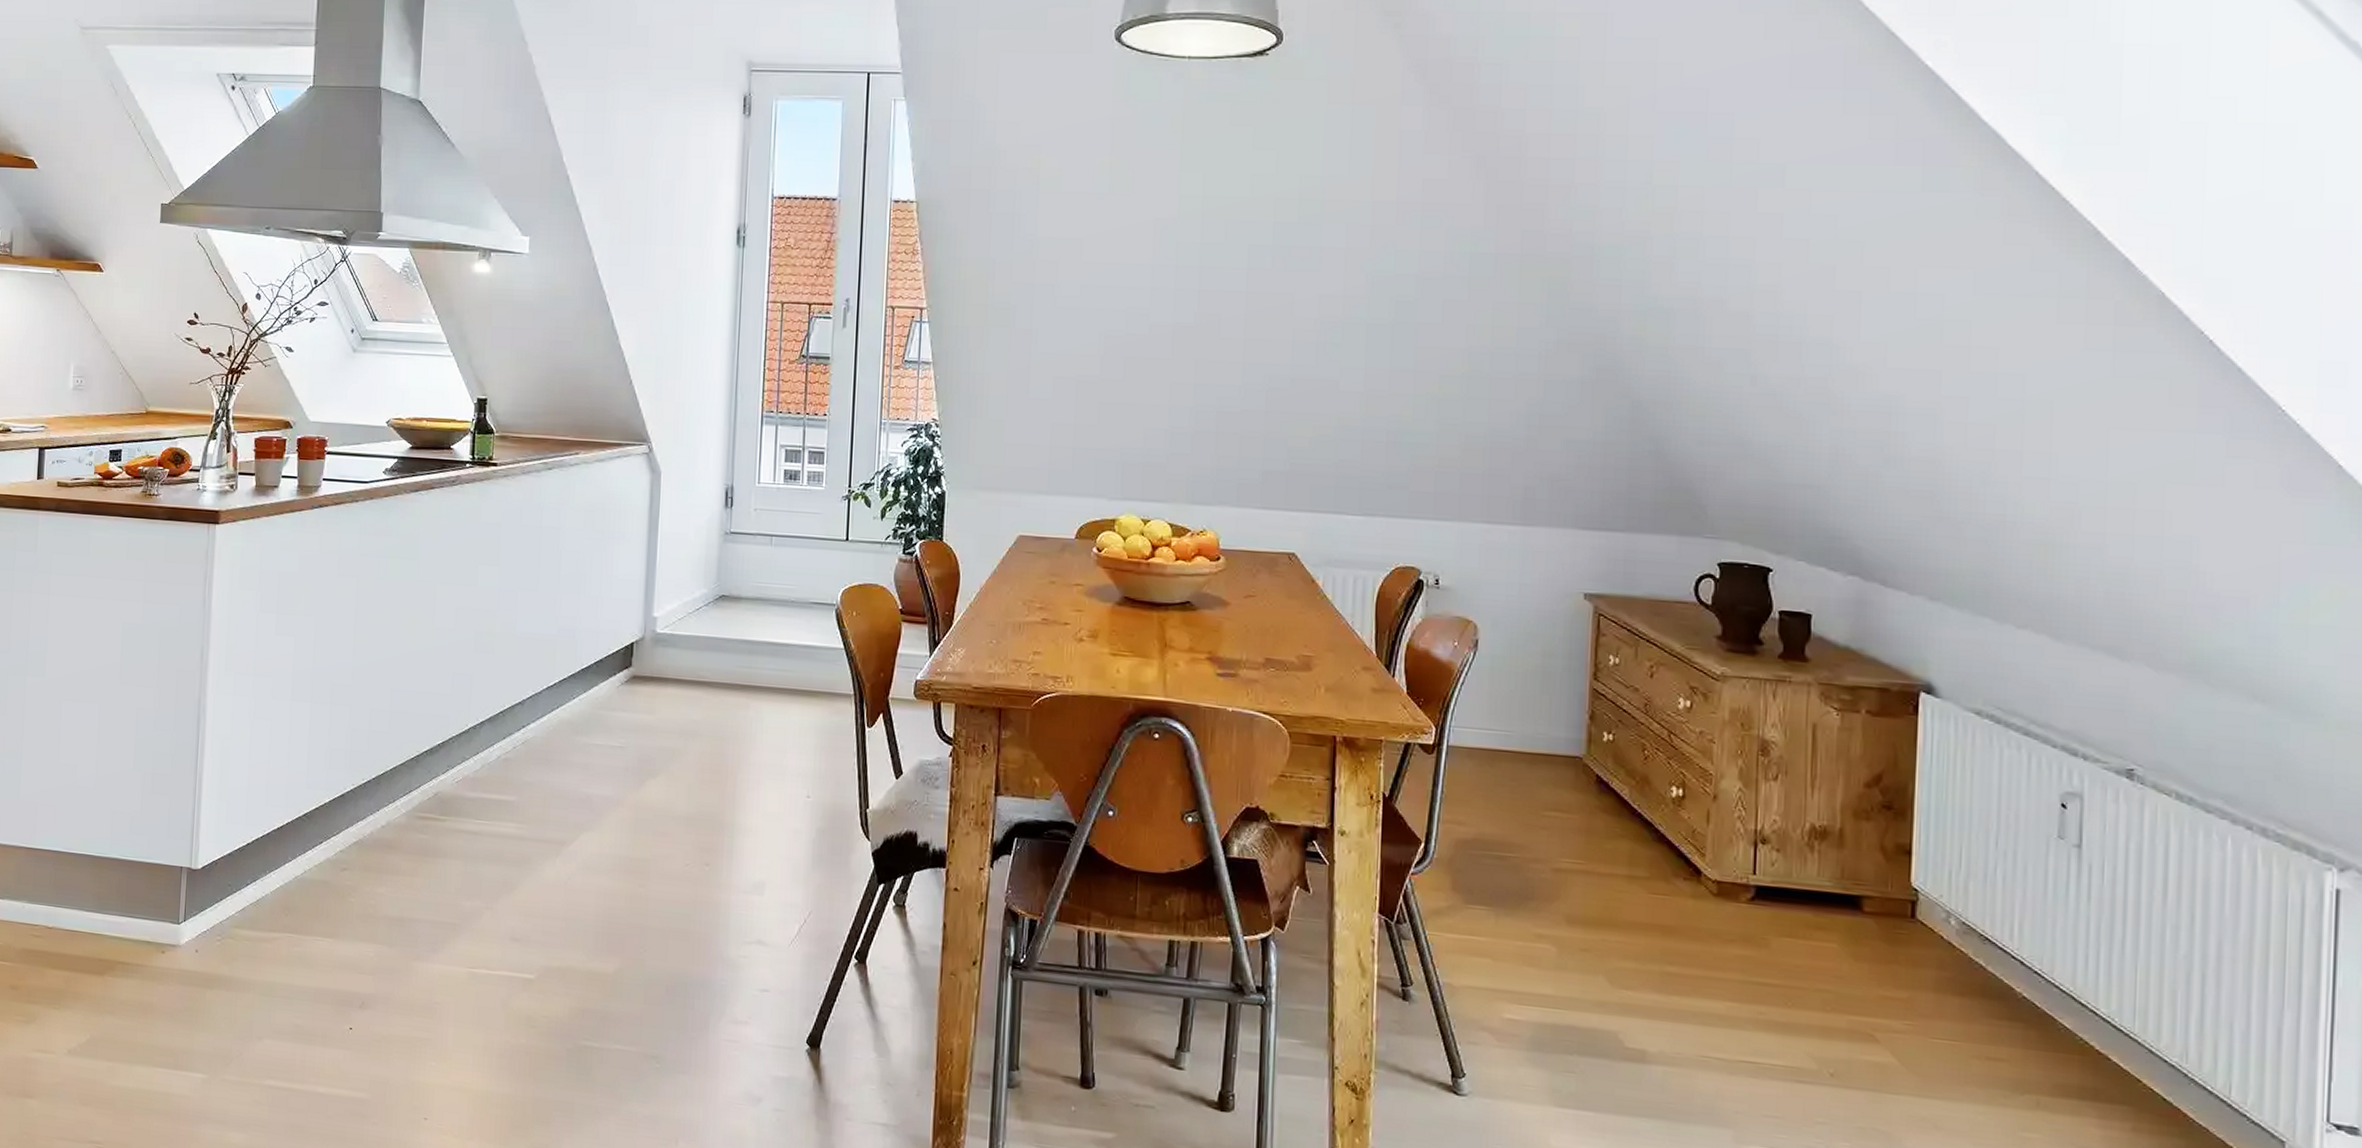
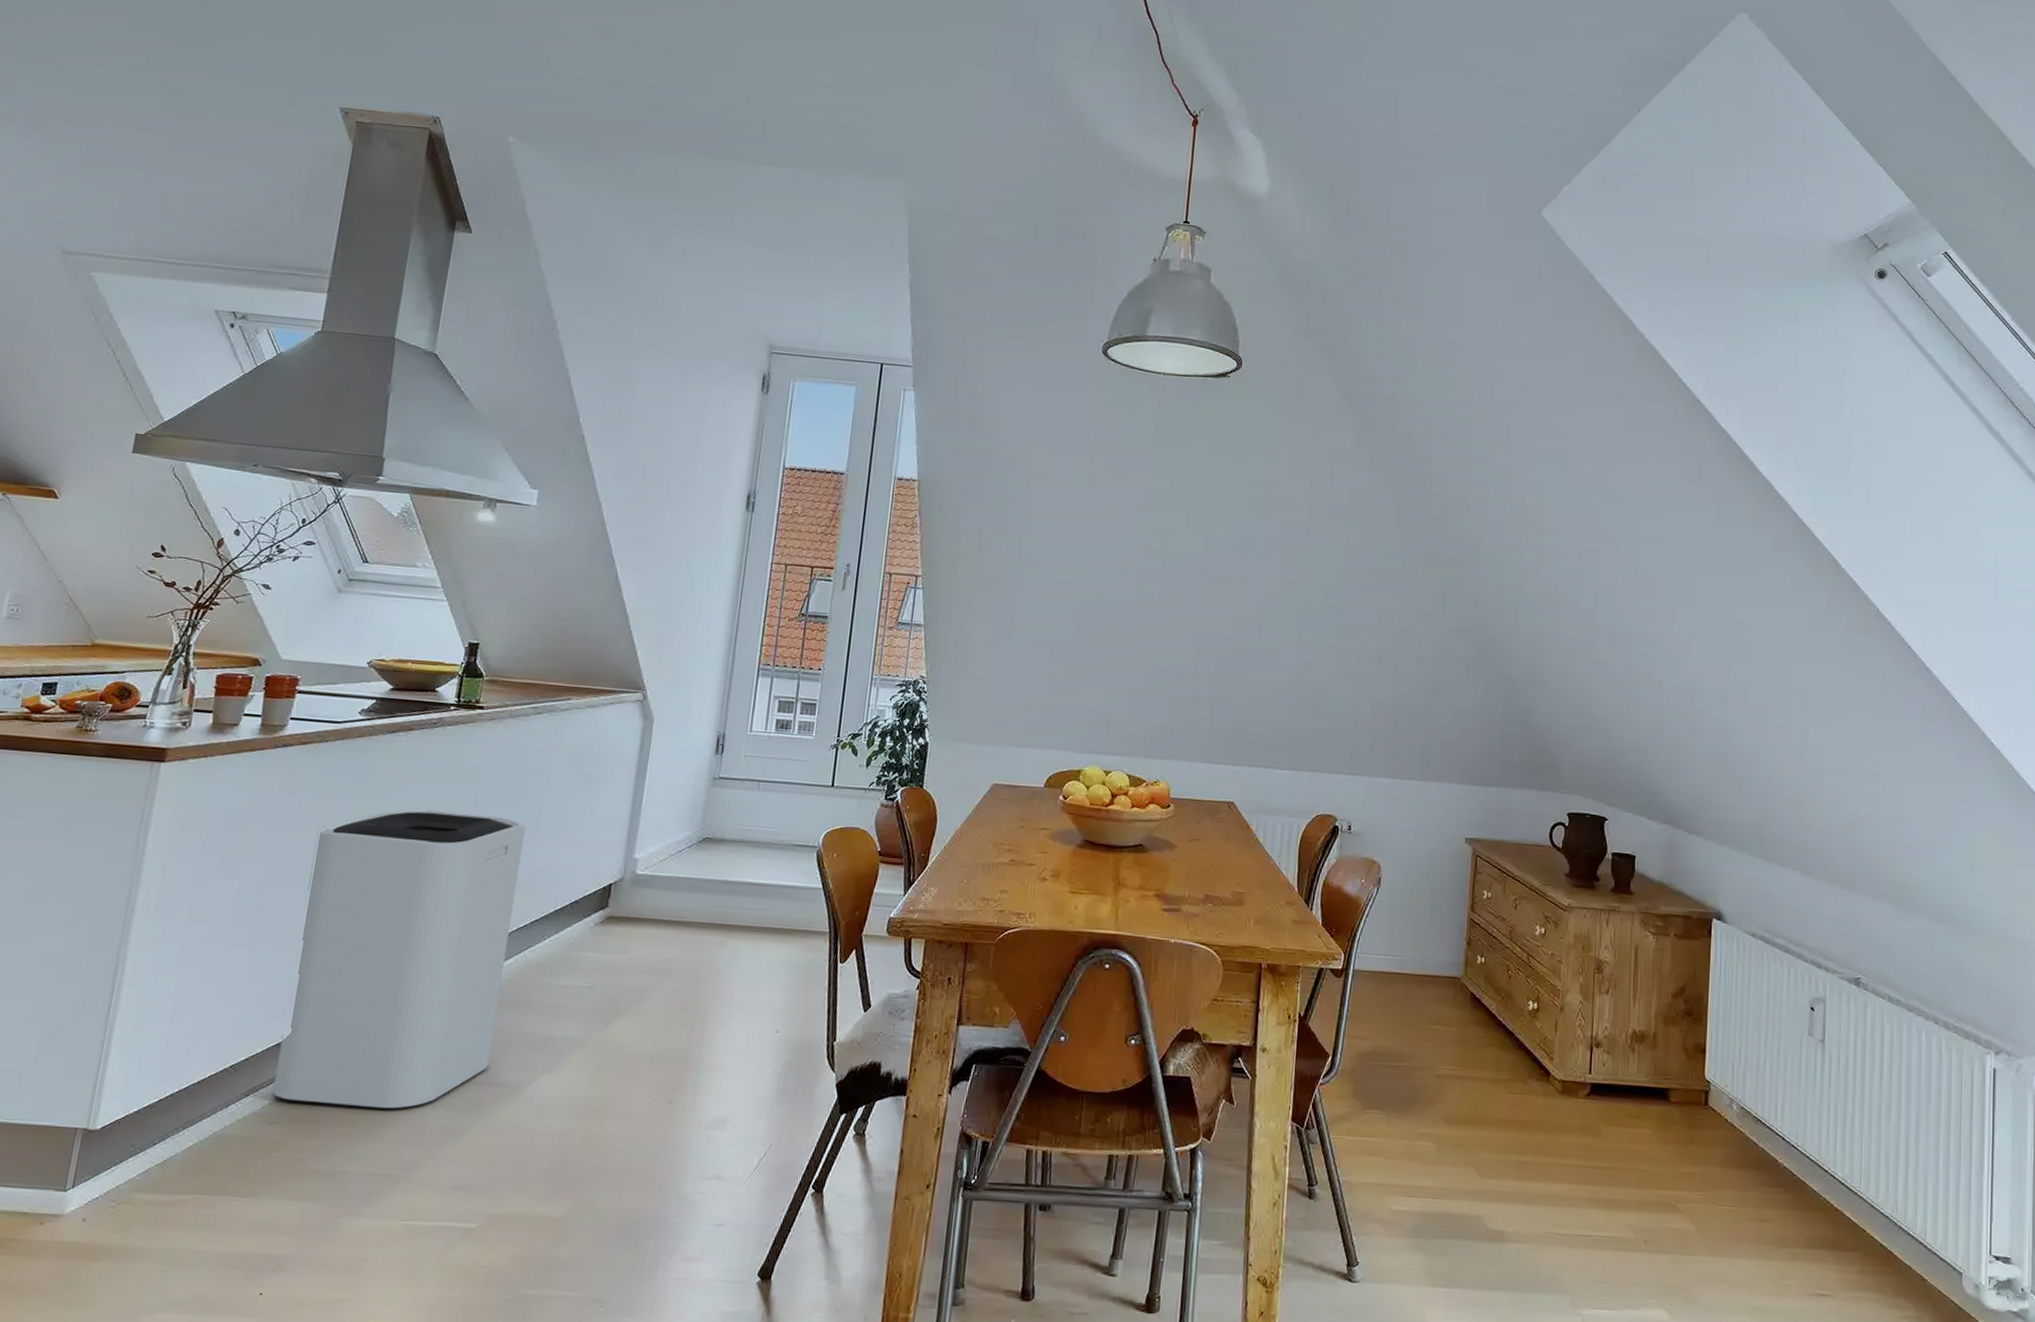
trash can: none [342,568,547,863] -> present [272,810,526,1111]

